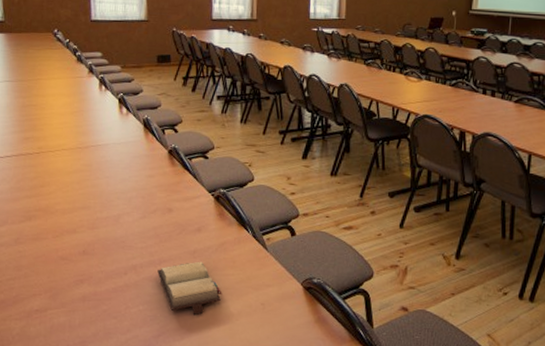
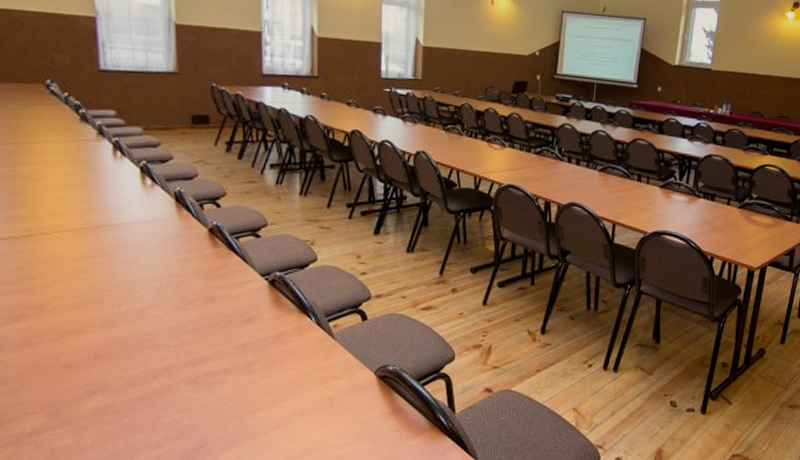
hardback book: present [157,261,222,315] -> none [197,356,280,418]

